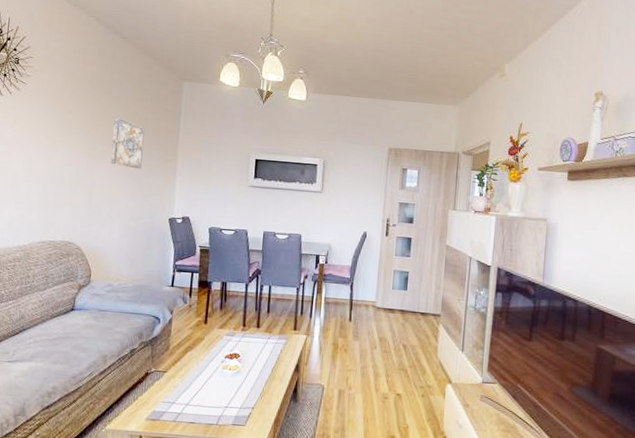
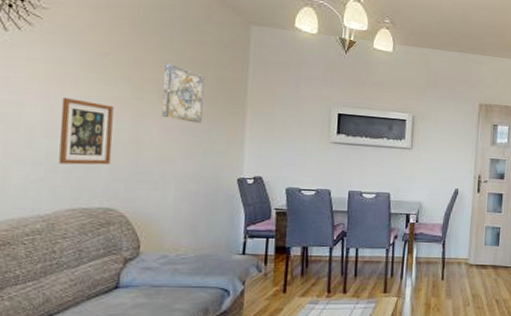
picture frame: none [34,149,75,205] -> present [59,98,114,165]

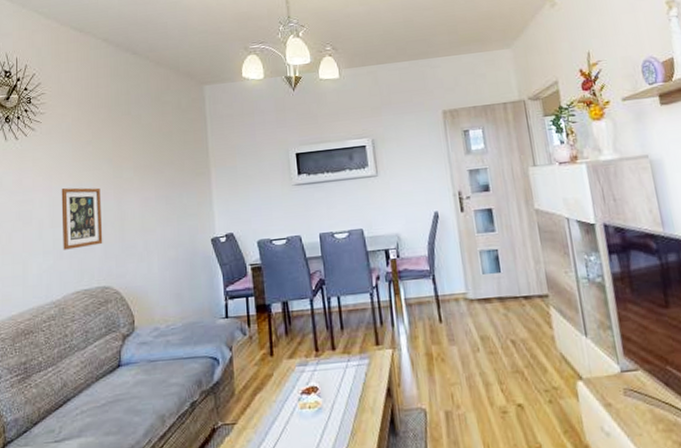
wall art: present [161,63,205,124] -> none [136,138,173,191]

